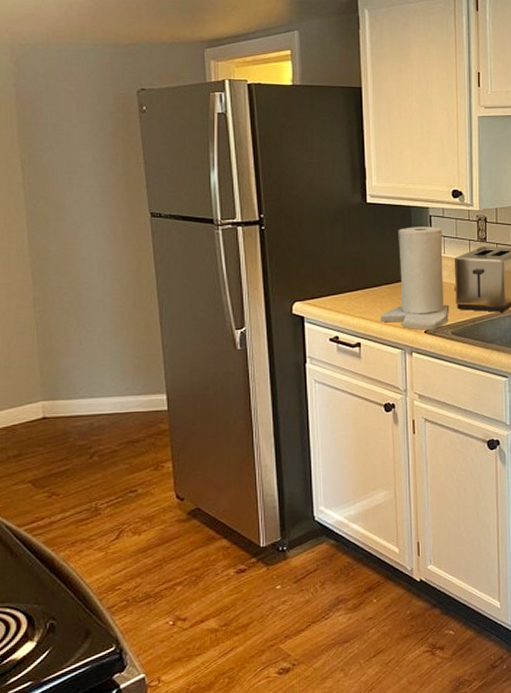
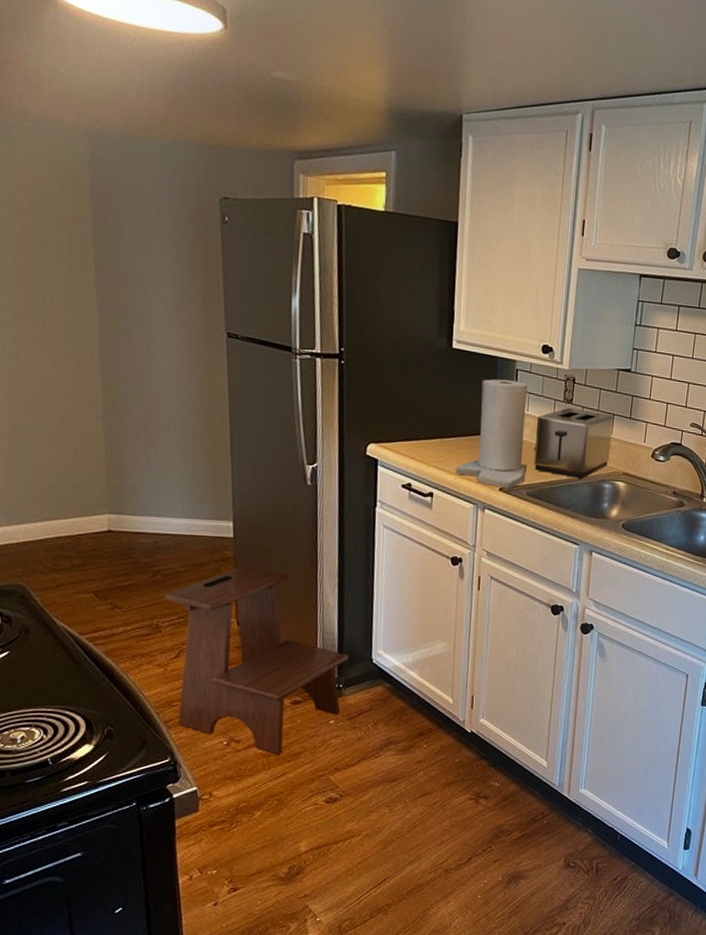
step stool: none [102,436,291,629] -> present [164,565,349,755]

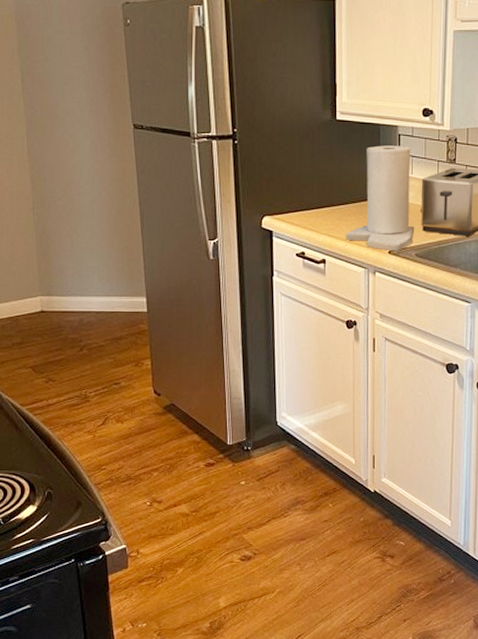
step stool: present [164,565,349,755] -> none [91,337,255,515]

